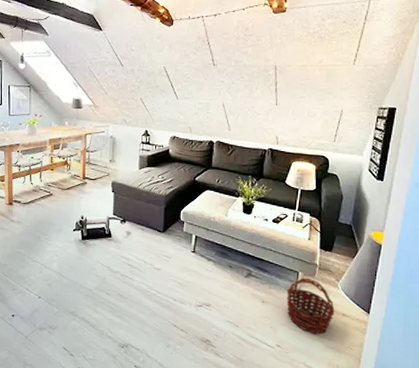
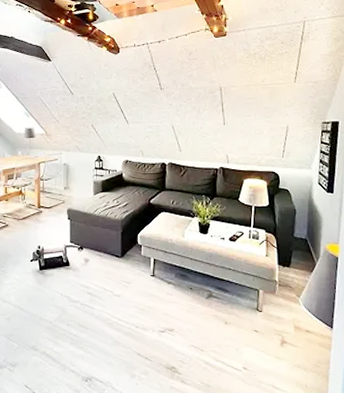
basket: present [286,277,335,334] -> none [249,295,298,354]

